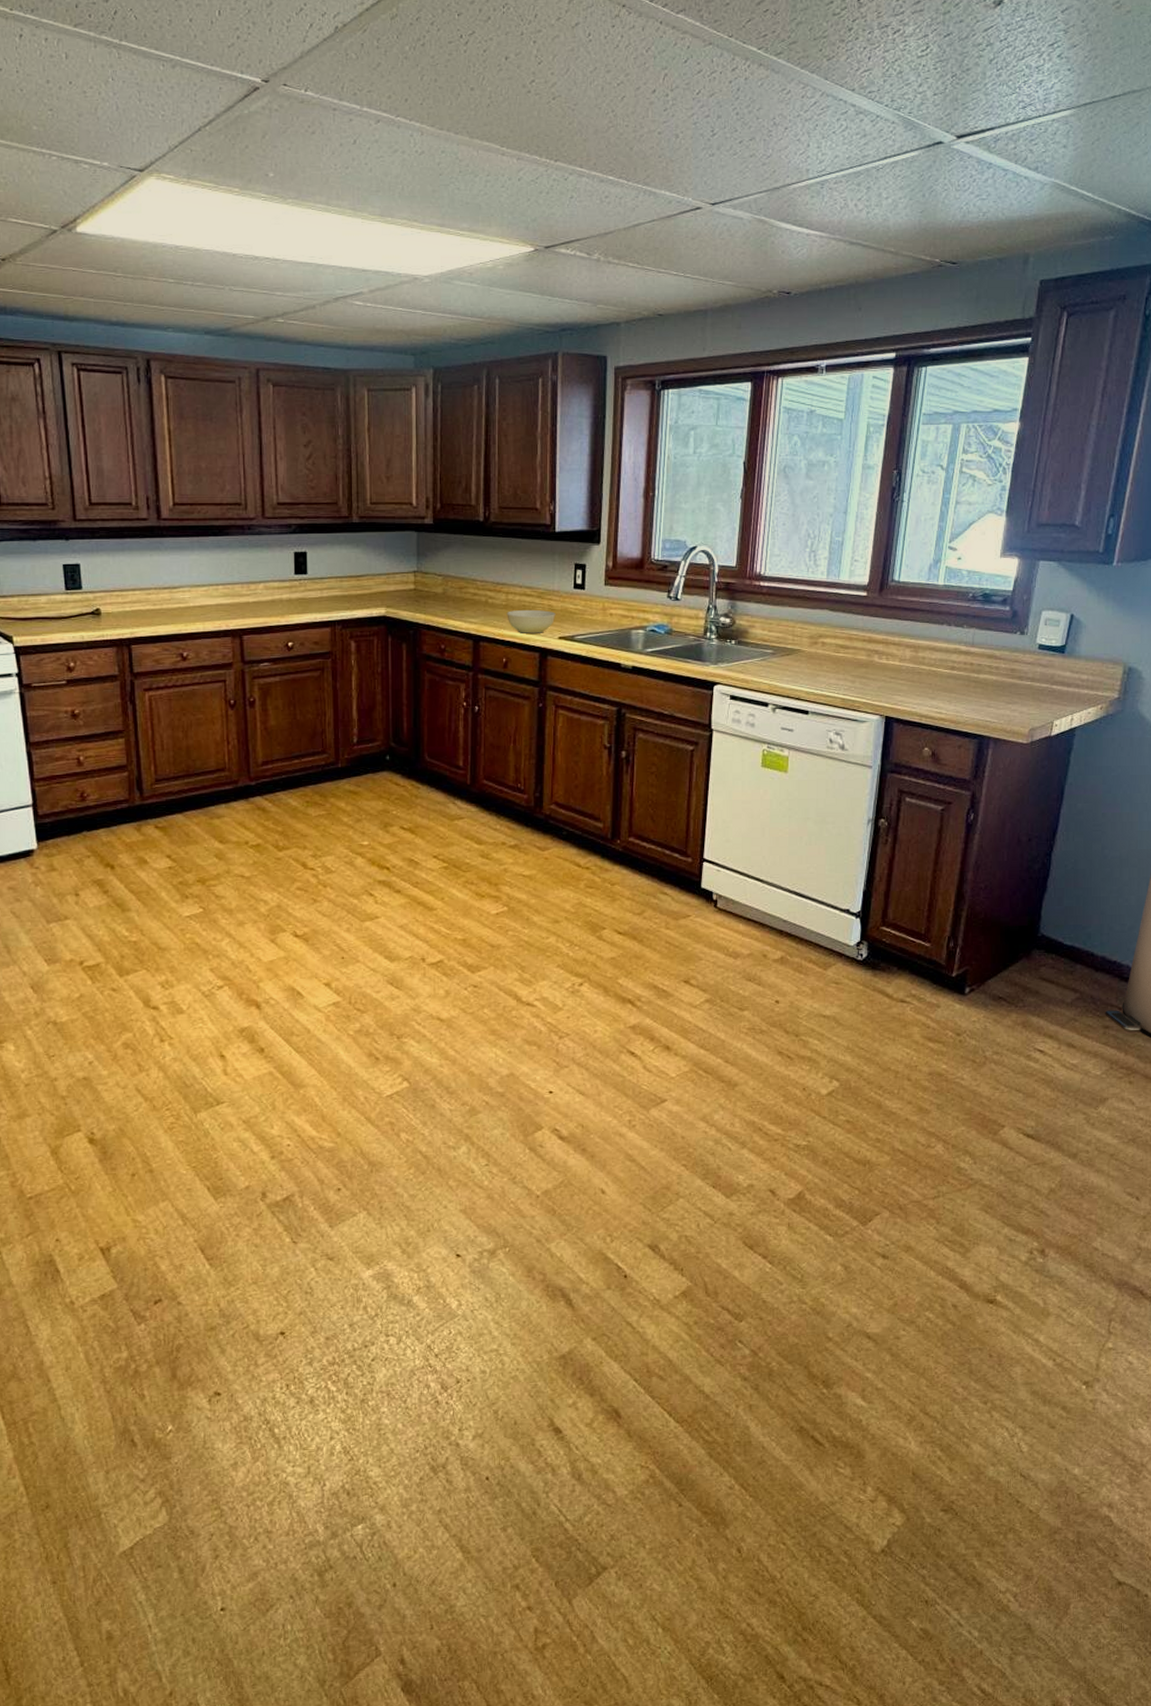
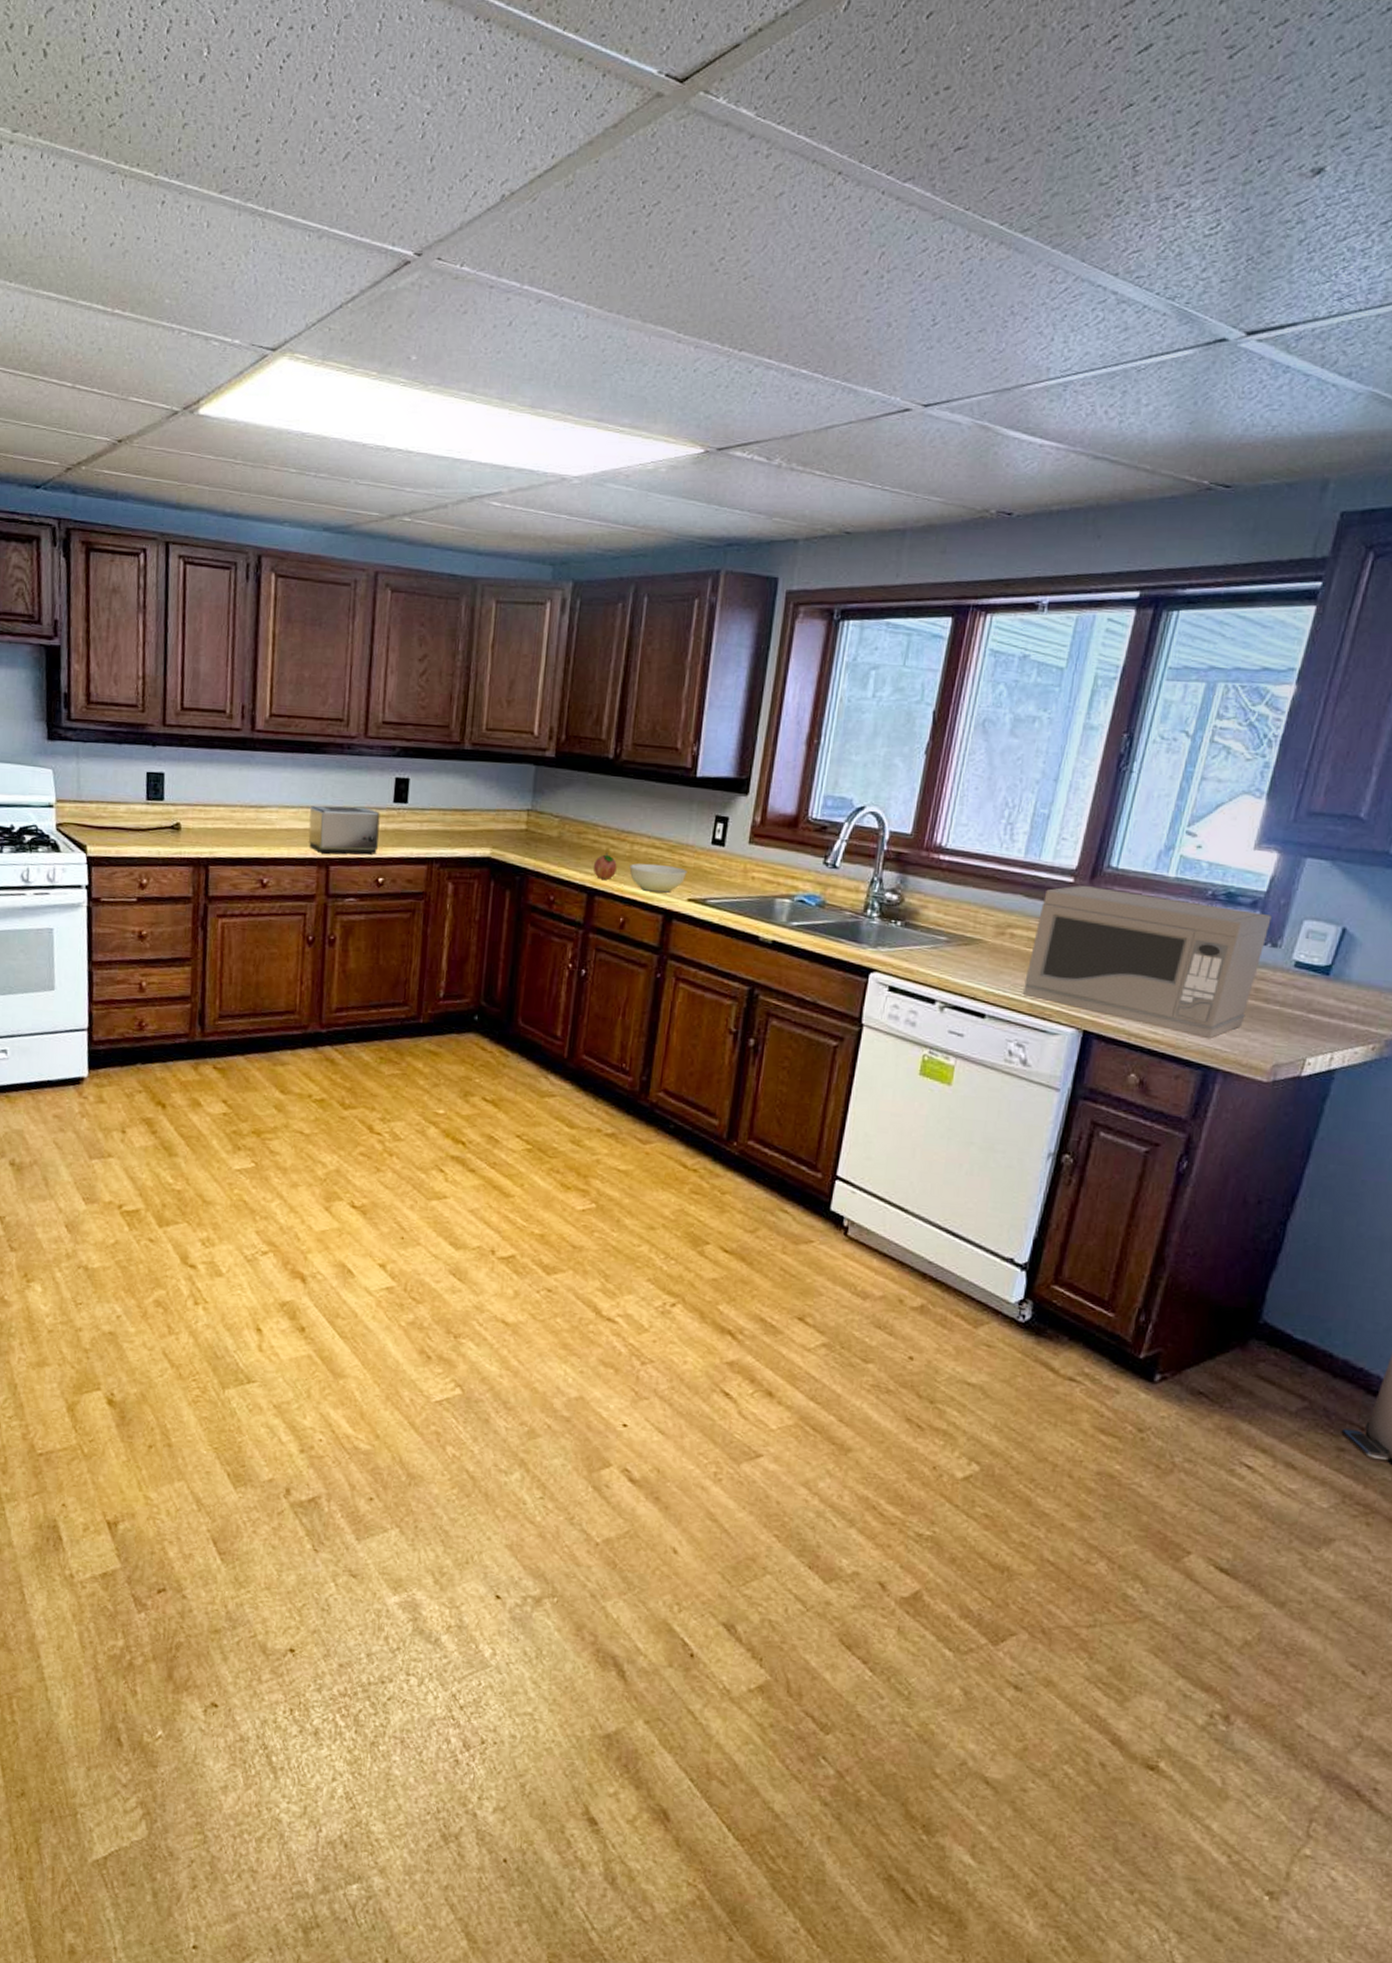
toaster: none [220,580,286,625] -> present [308,805,380,855]
fruit: none [475,603,496,627] -> present [592,853,617,880]
microwave: none [837,597,1018,714] -> present [1023,885,1272,1039]

